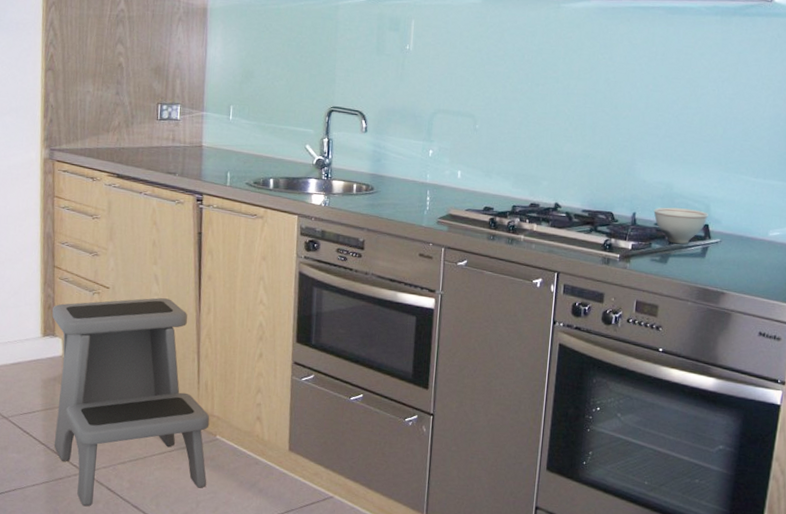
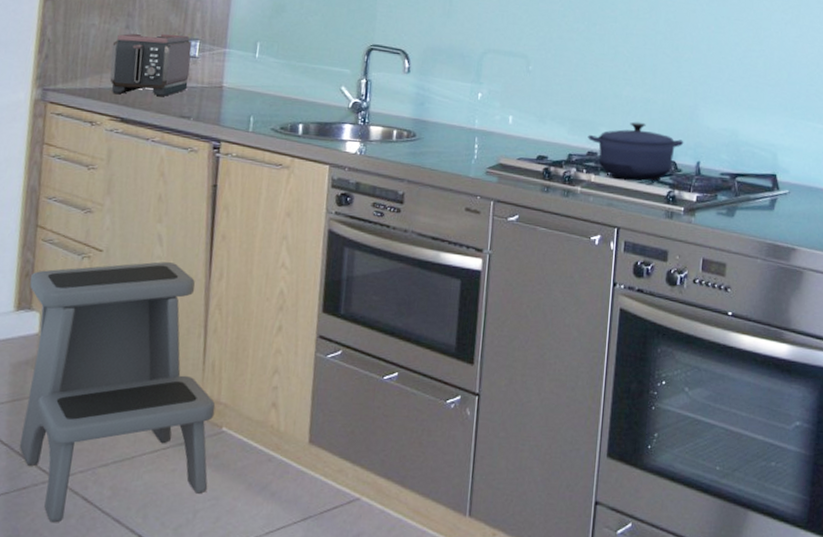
toaster: none [105,98,174,156] -> present [109,32,192,97]
cooking pot: none [530,176,621,230] -> present [587,121,684,180]
bowl: present [653,207,710,245] -> none [719,155,777,196]

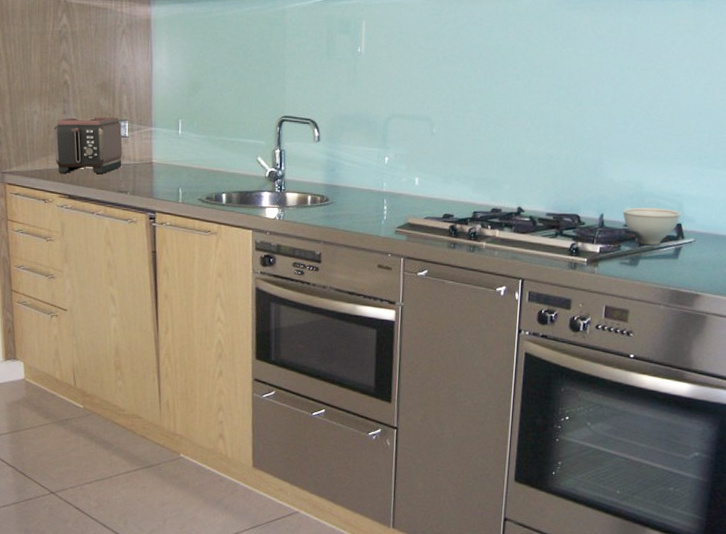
step stool: present [19,261,216,523] -> none [12,318,173,526]
cooking pot: present [587,121,684,180] -> none [491,178,588,234]
bowl: none [719,155,777,196] -> present [622,207,682,246]

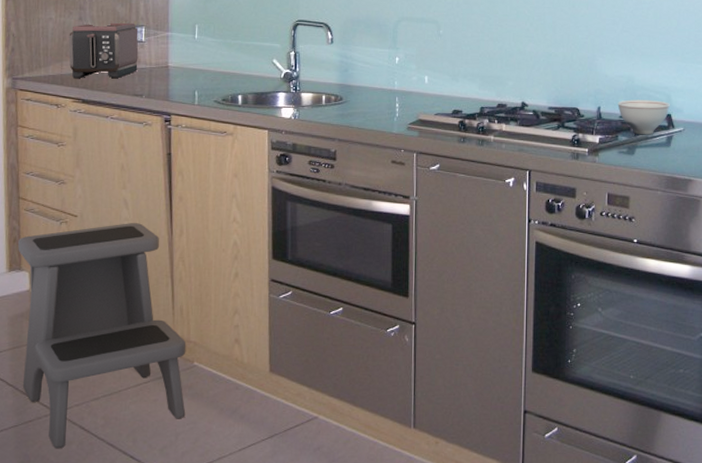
step stool: none [12,318,173,526] -> present [18,223,187,449]

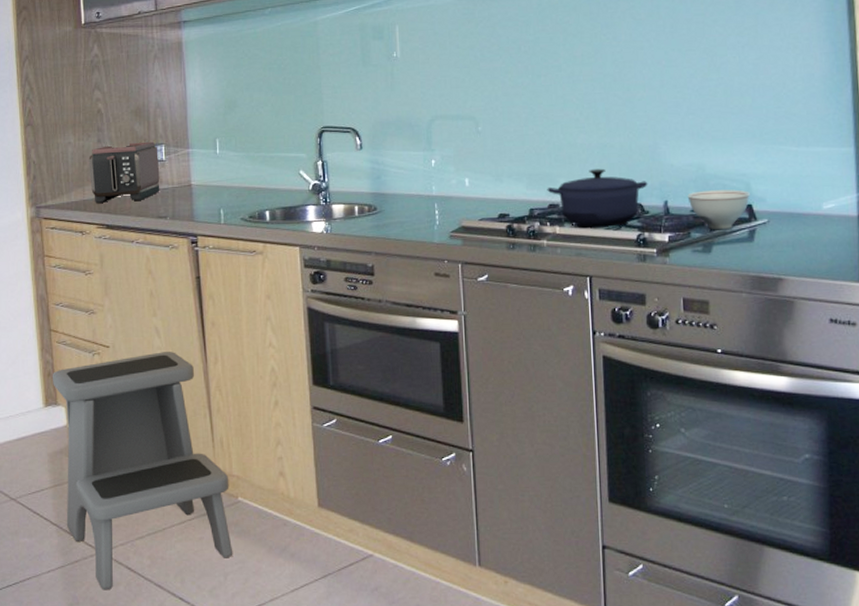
cooking pot: none [497,74,585,127] -> present [547,168,648,227]

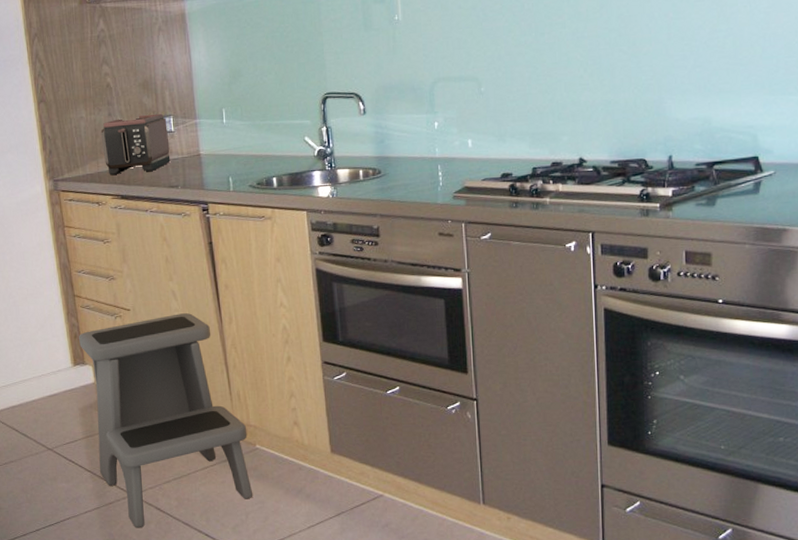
cooking pot: present [547,168,648,227] -> none [550,125,653,184]
bowl: present [687,189,751,230] -> none [692,142,758,183]

